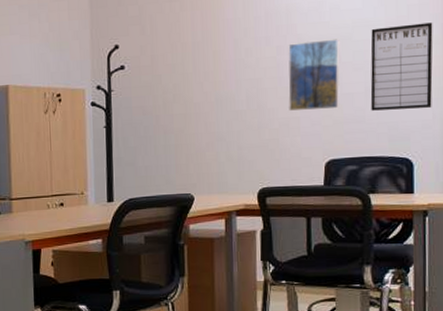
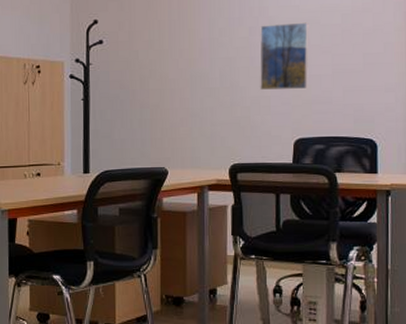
writing board: present [370,22,433,111] -> none [337,10,396,93]

